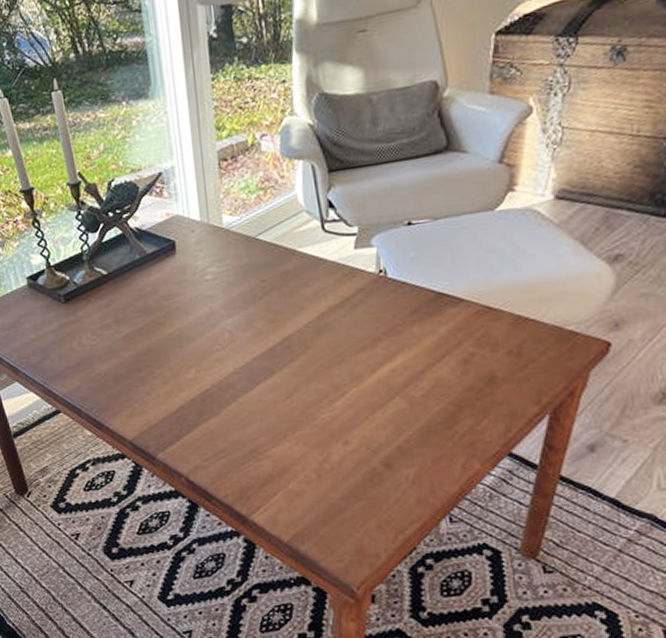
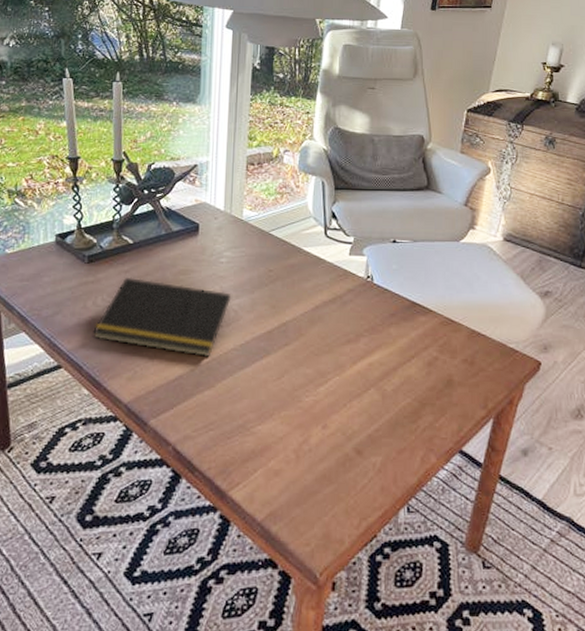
notepad: none [83,310,223,385] -> present [92,277,231,357]

